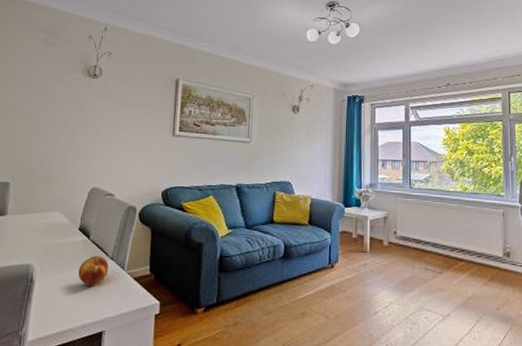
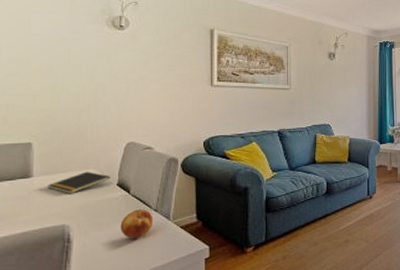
notepad: none [19,213,73,235] -> present [48,171,110,194]

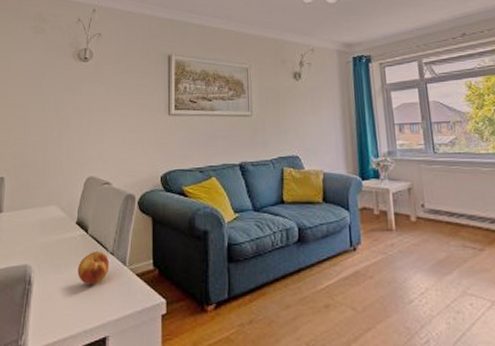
notepad: present [48,171,110,194] -> none [15,207,70,232]

